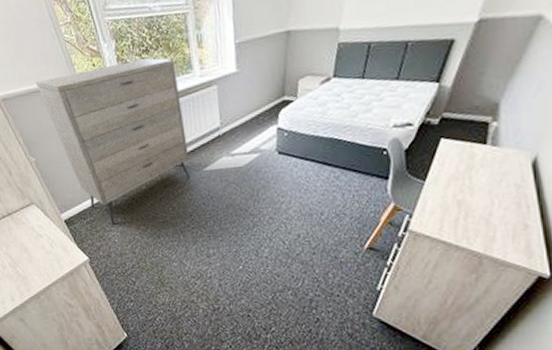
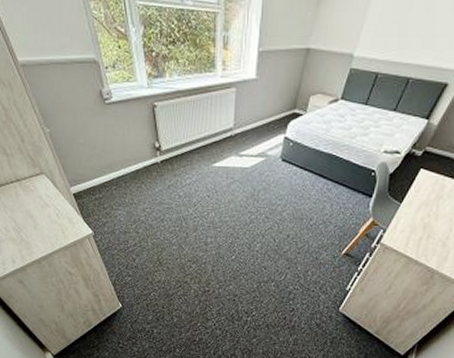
dresser: present [35,58,190,225] -> none [57,50,201,204]

